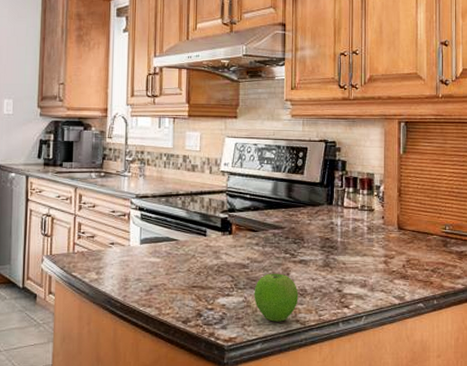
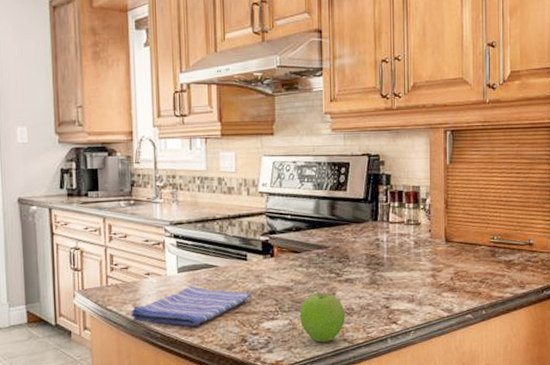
dish towel: none [94,257,209,298] -> present [131,285,251,327]

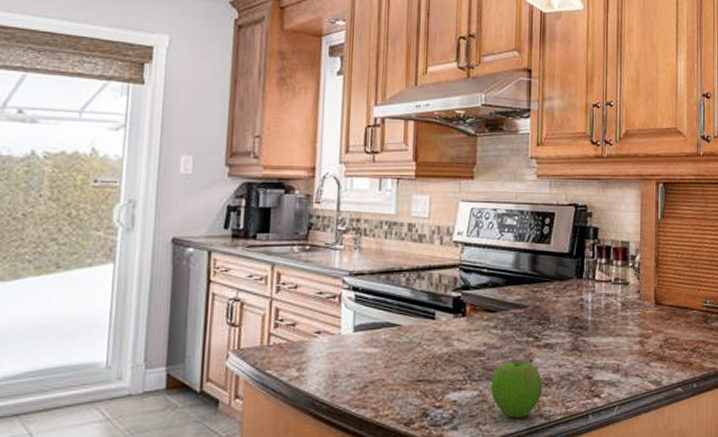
dish towel: present [131,285,251,327] -> none [294,347,437,397]

